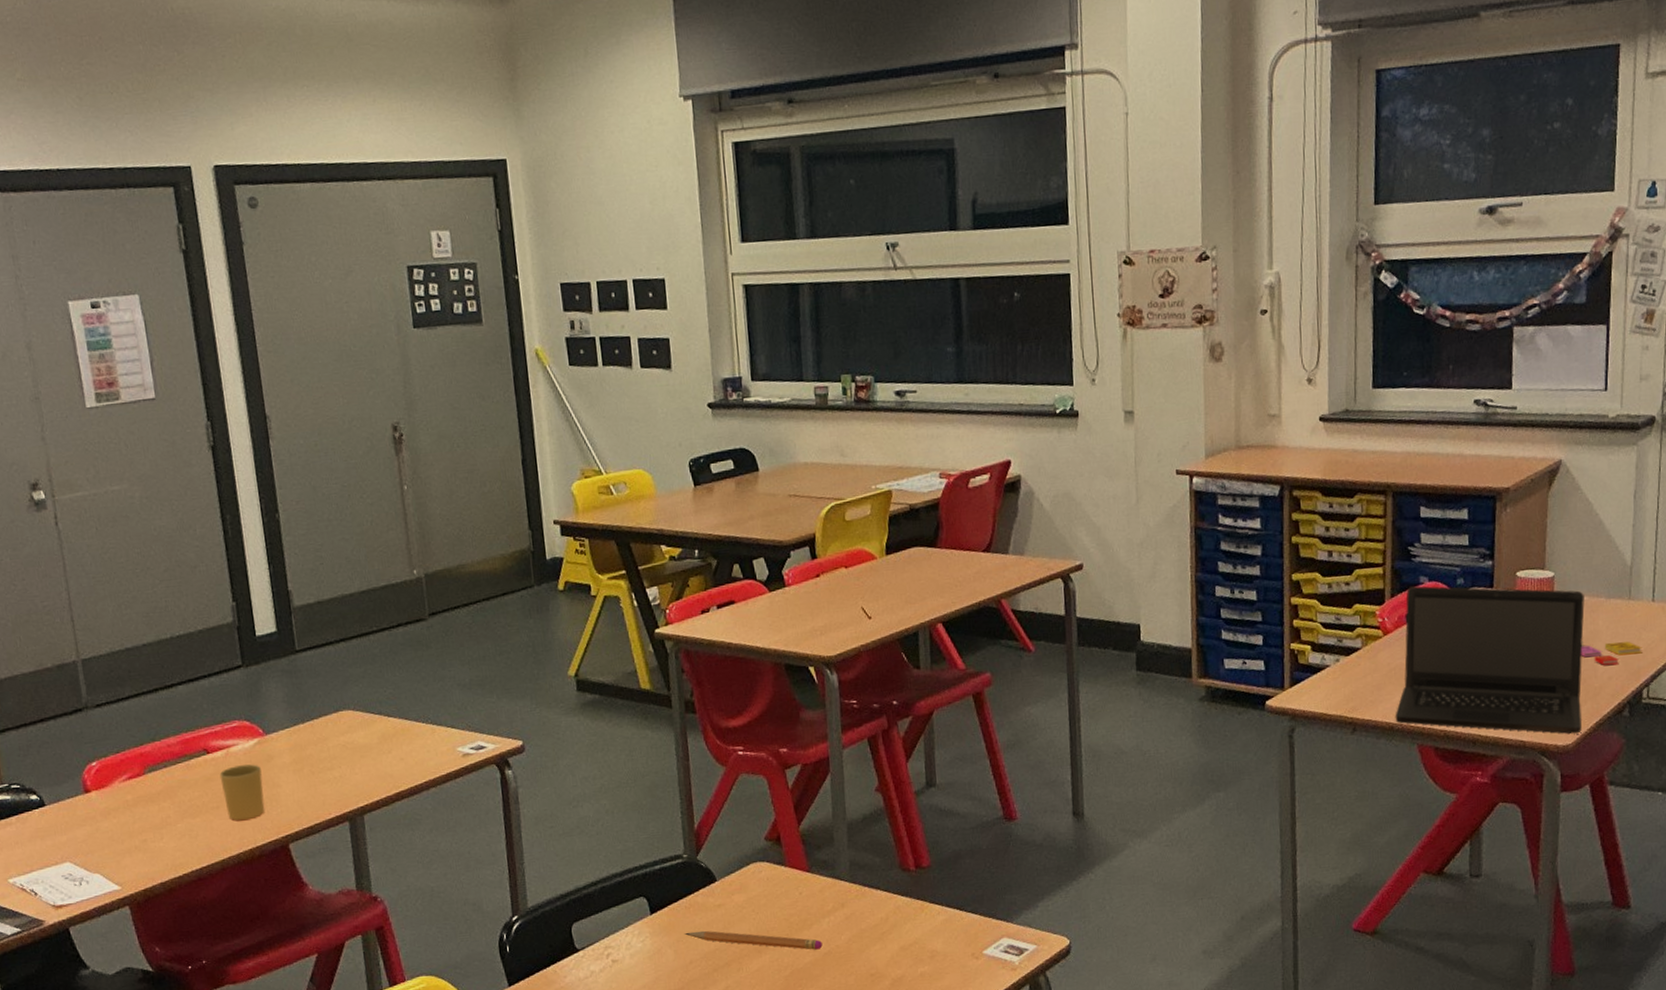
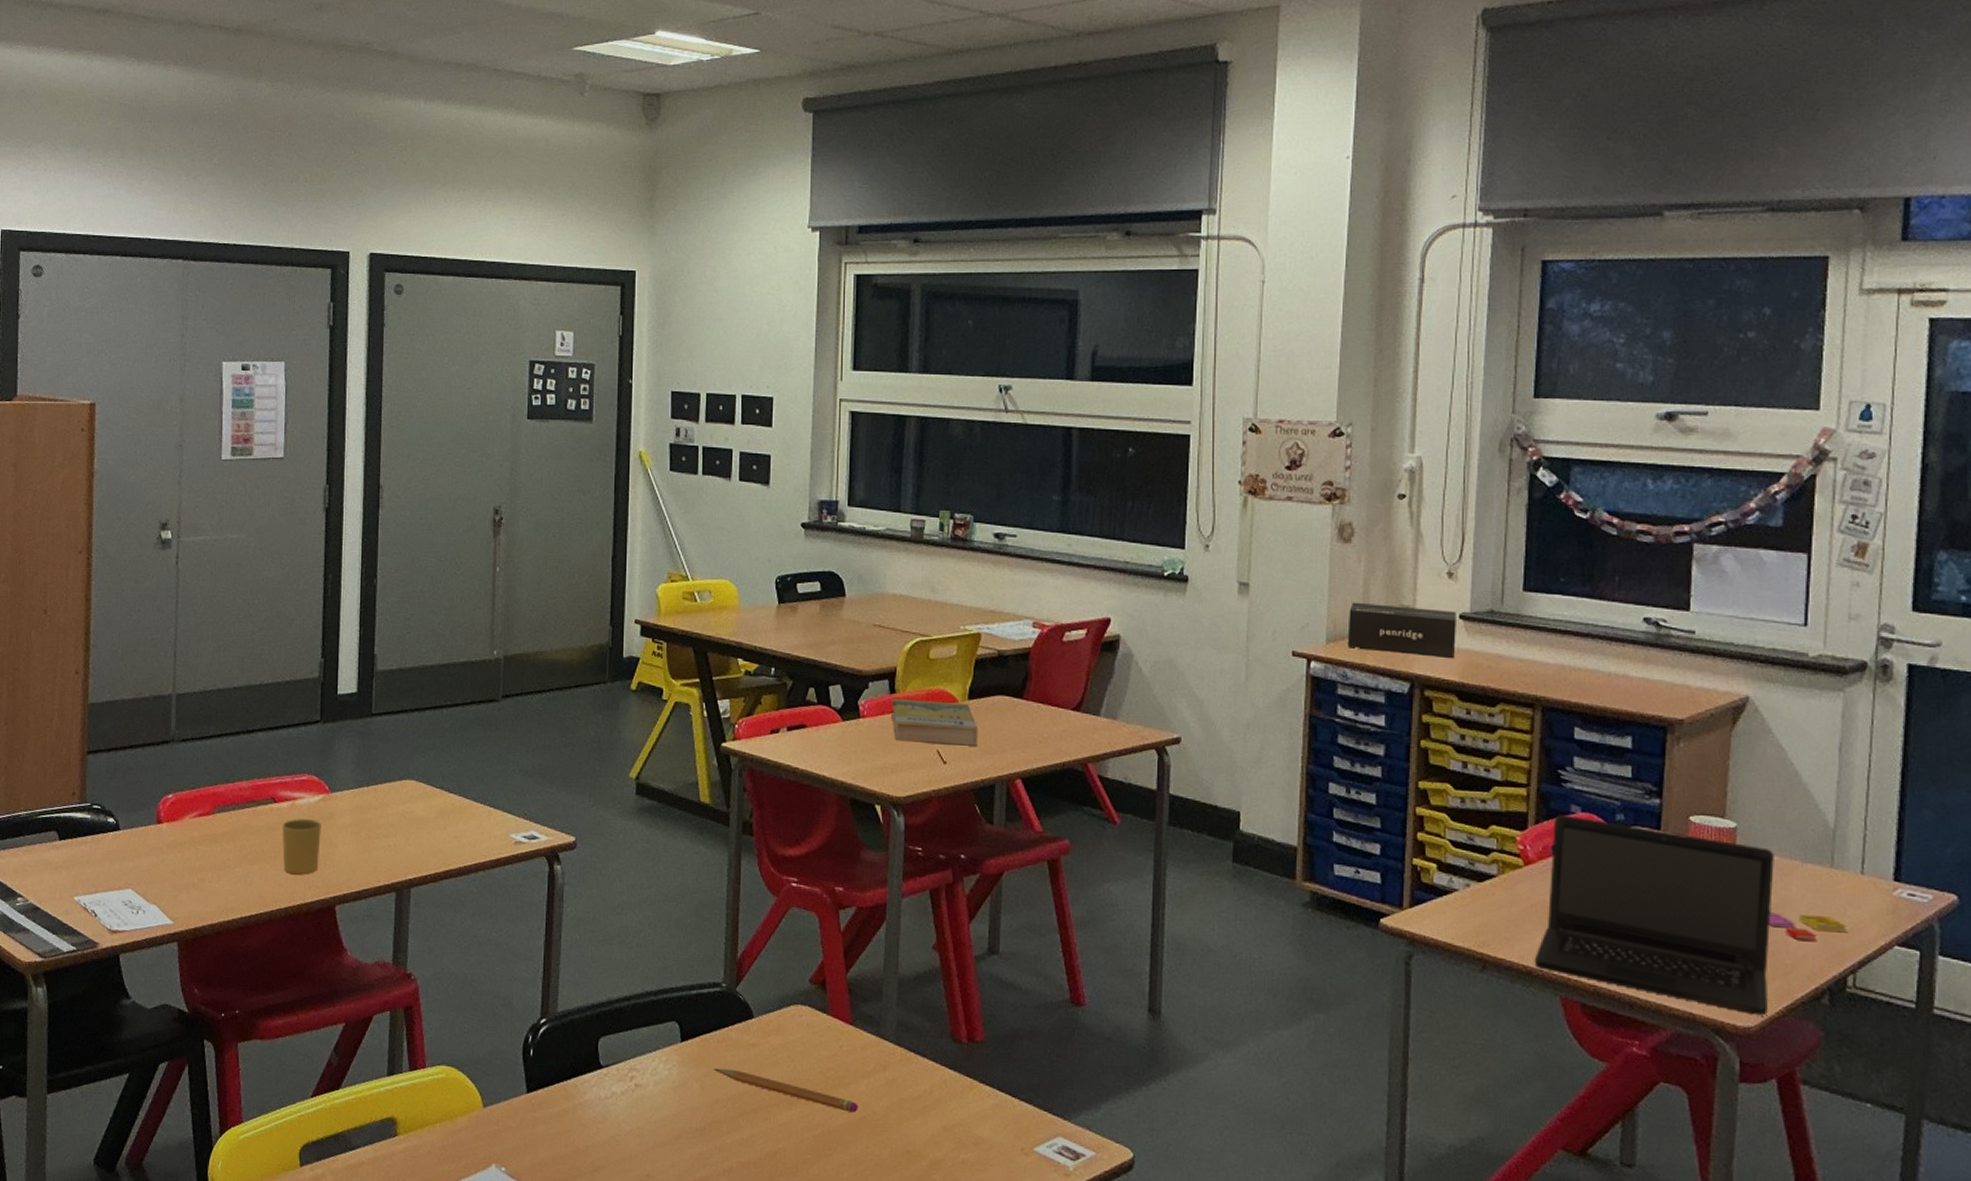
book: none [814,559,898,604] -> present [891,699,977,746]
box: none [1223,414,1318,461] -> present [1347,602,1456,659]

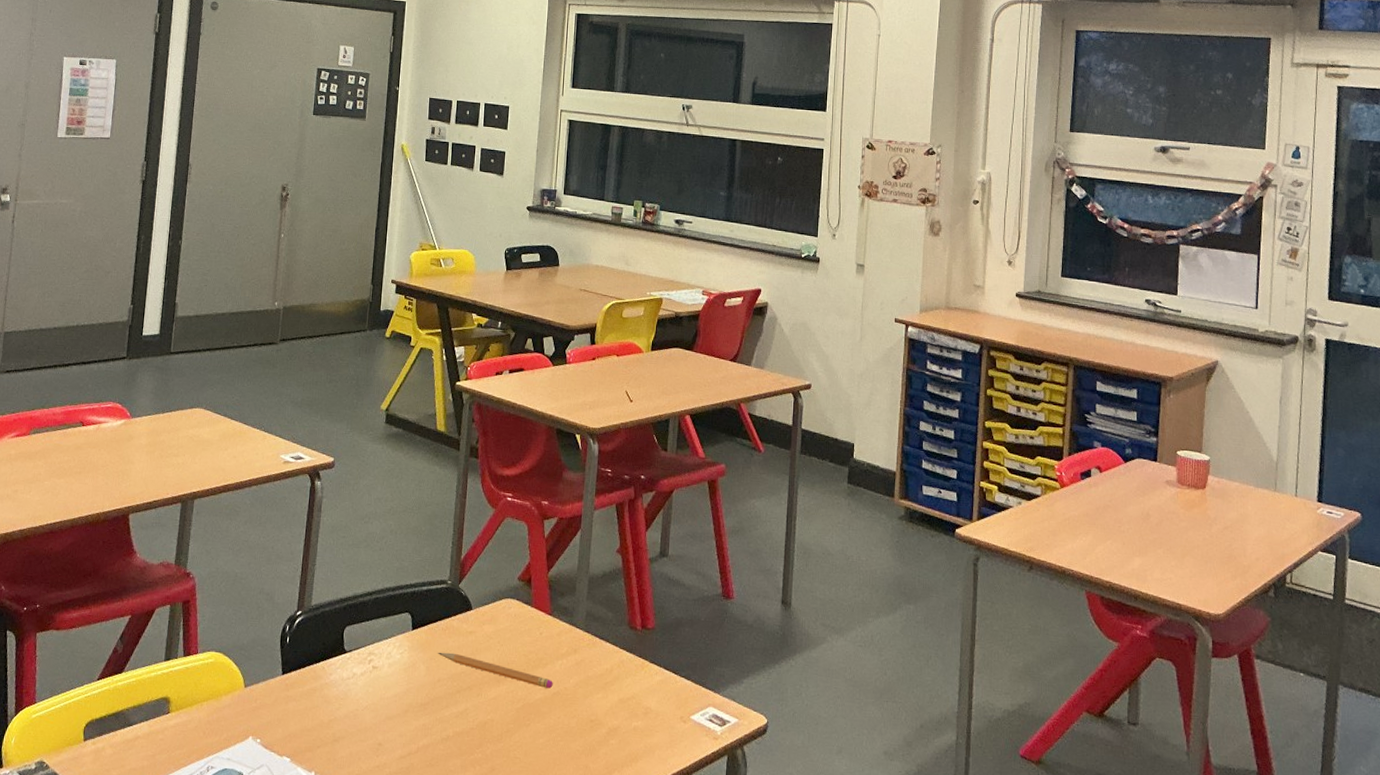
mug: present [282,819,321,875] -> none [86,440,122,488]
book: present [891,699,977,746] -> none [591,349,657,388]
box: present [1347,602,1456,659] -> none [935,281,1014,327]
laptop: present [1534,815,1774,1016] -> none [1067,449,1236,606]
books: present [1768,907,1848,941] -> none [1232,522,1286,547]

